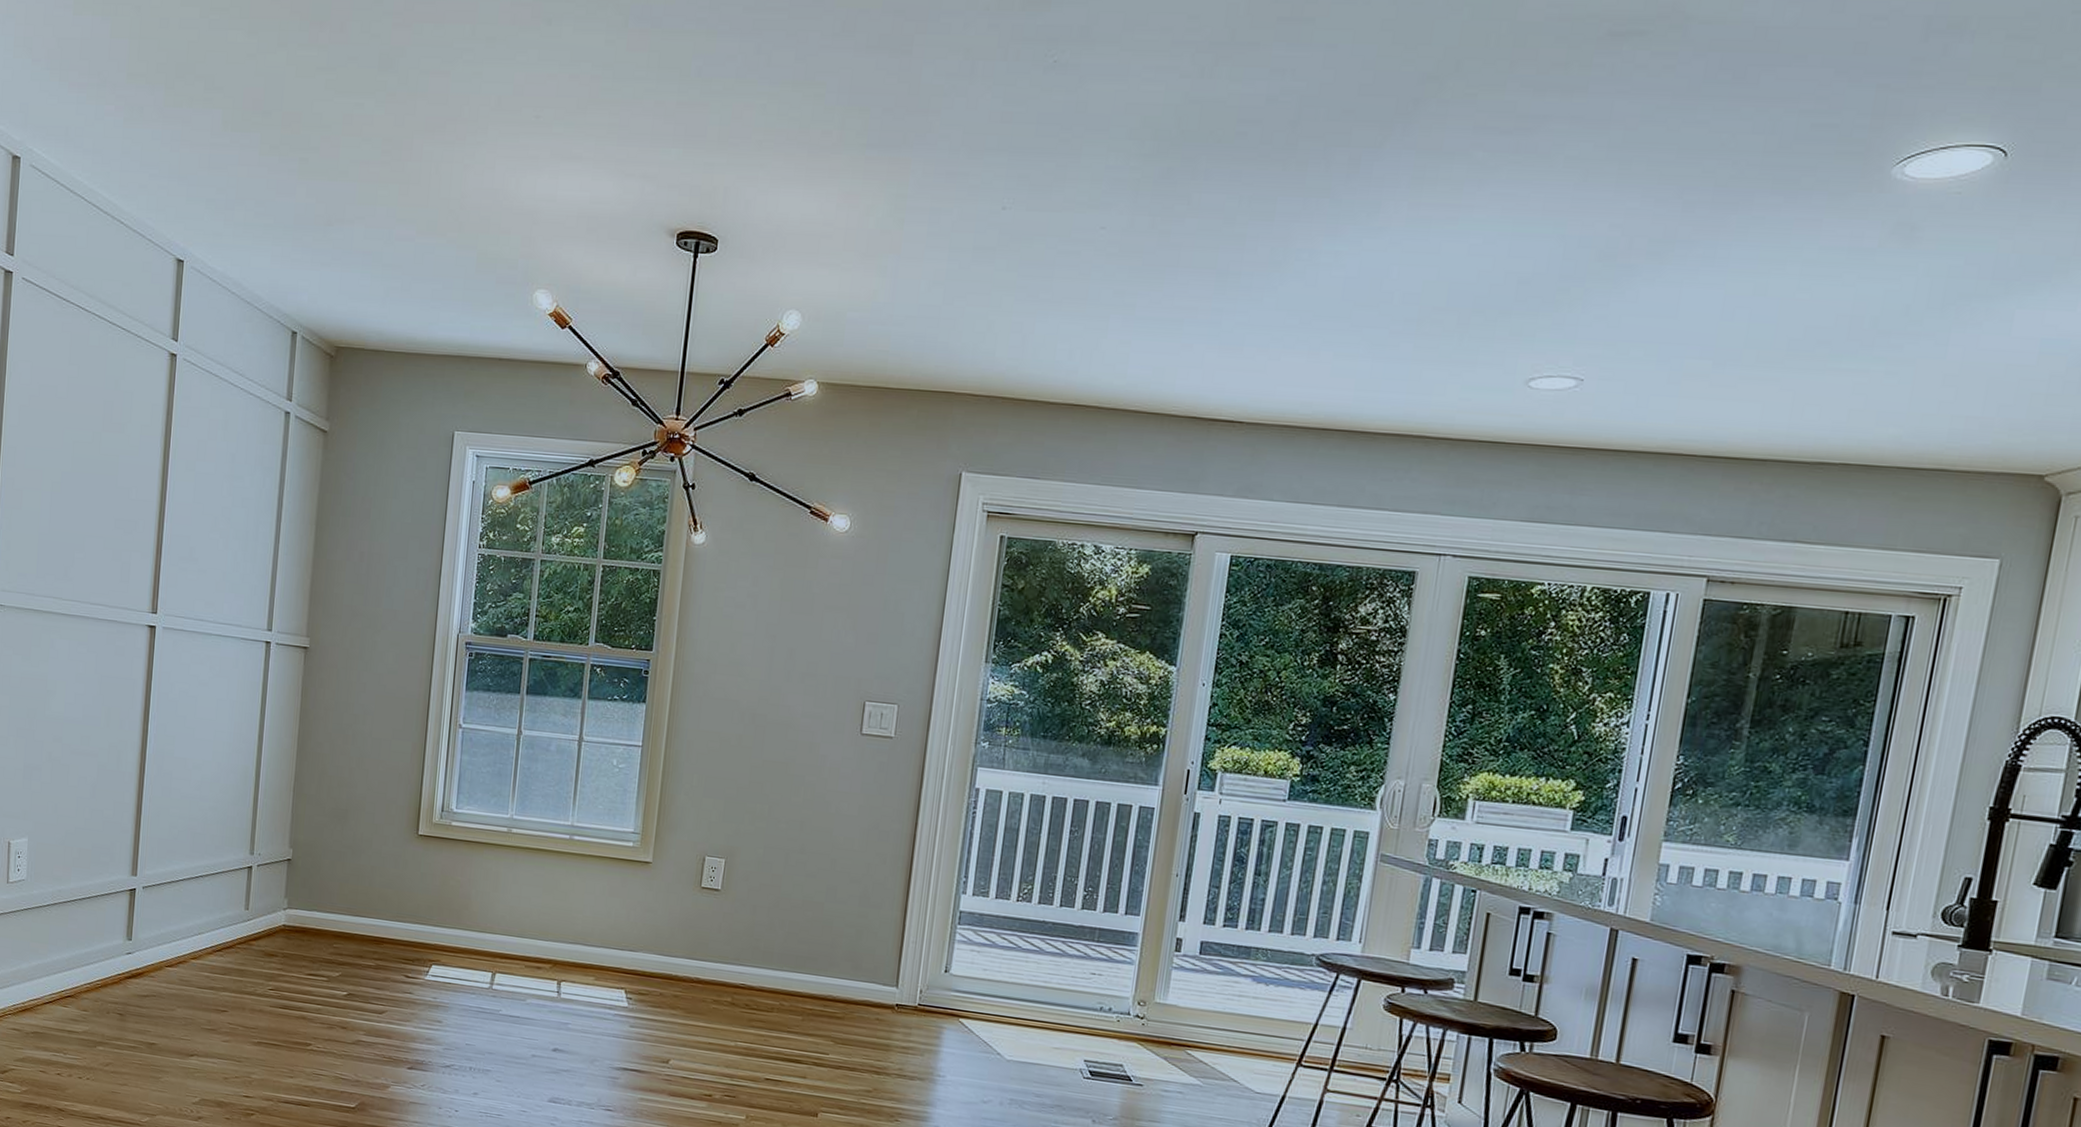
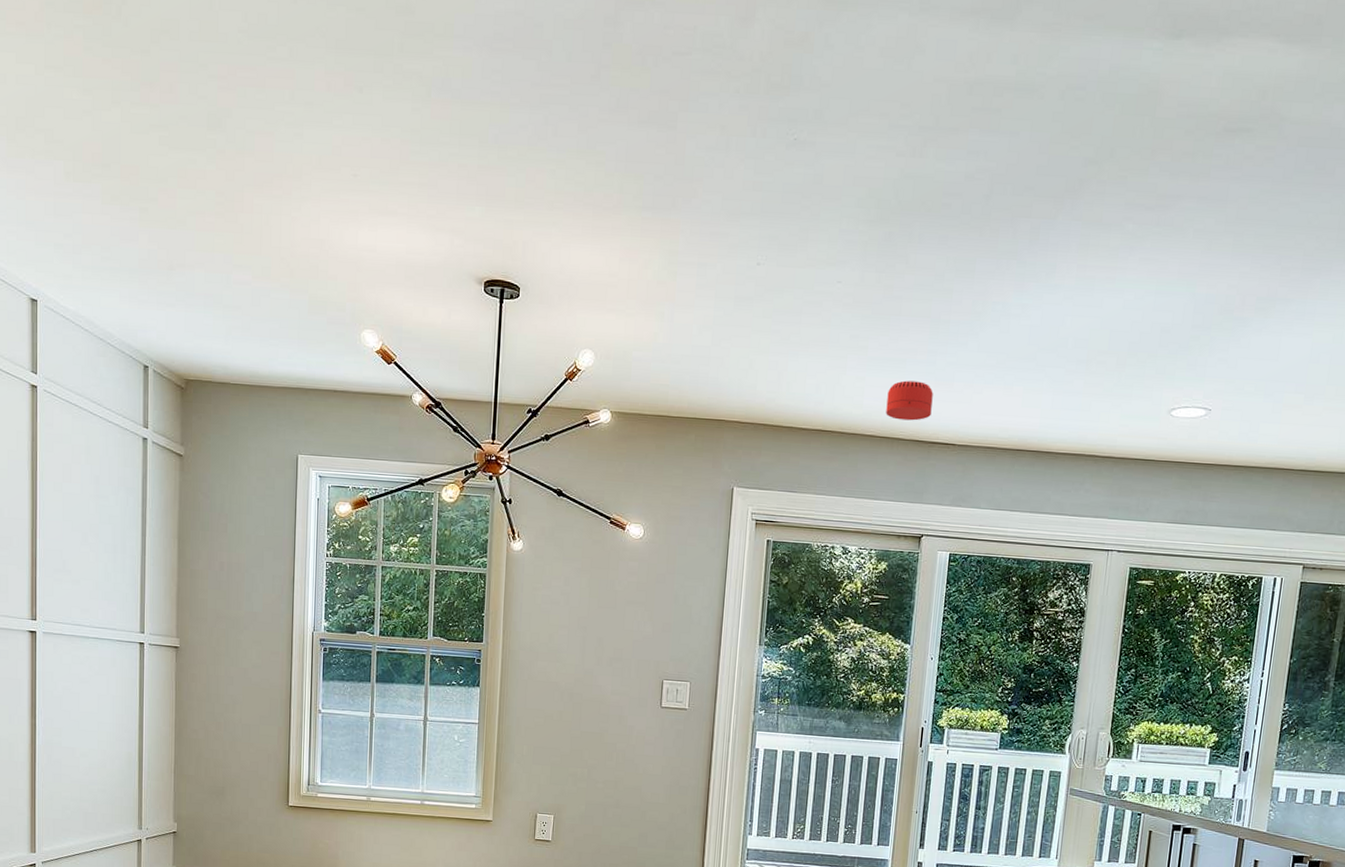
smoke detector: none [1155,345,1217,394] -> present [886,380,933,421]

